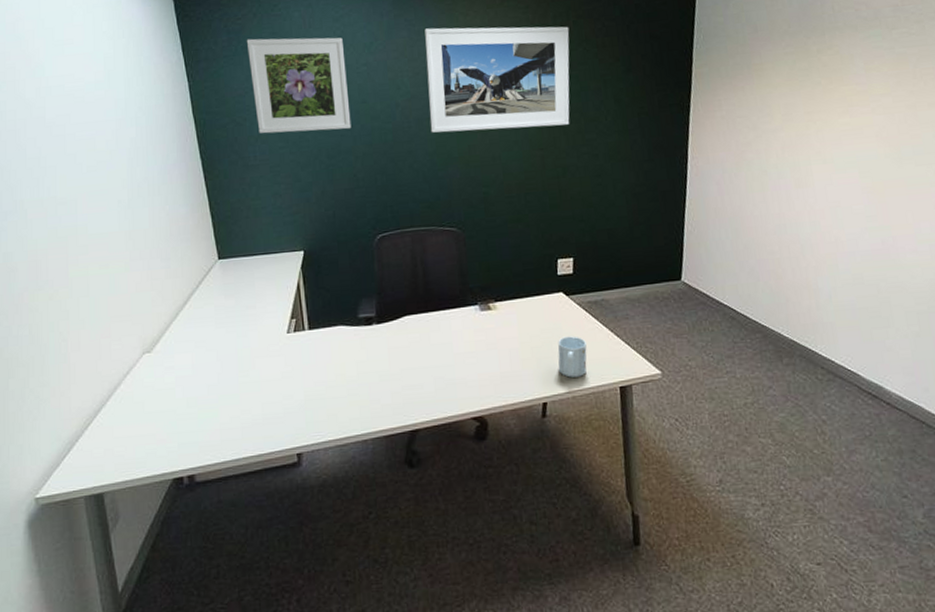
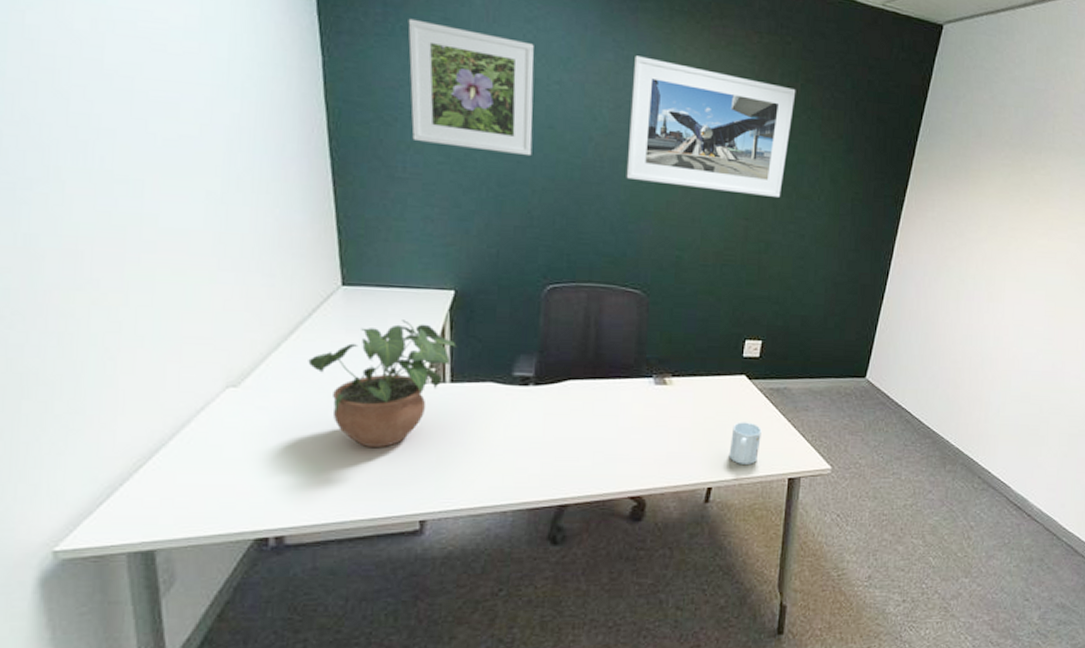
potted plant: none [199,281,310,393] -> present [308,320,457,448]

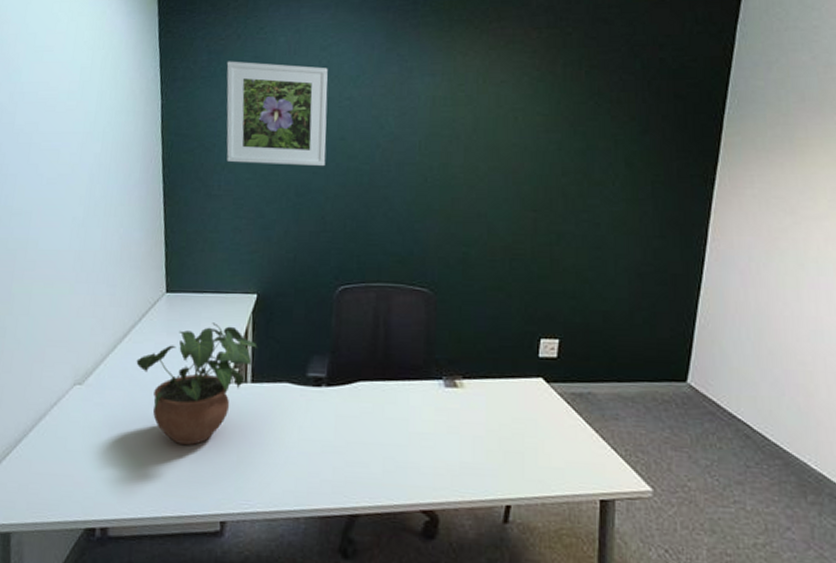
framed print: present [626,55,796,197] -> none [411,65,580,186]
mug: present [728,422,762,464] -> none [528,430,565,481]

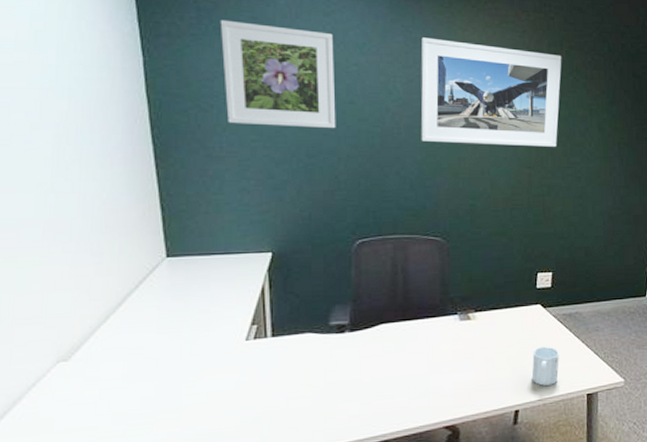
potted plant: present [136,322,257,446] -> none [136,283,276,406]
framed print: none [411,65,580,186] -> present [420,37,562,147]
mug: none [528,430,565,481] -> present [531,346,559,386]

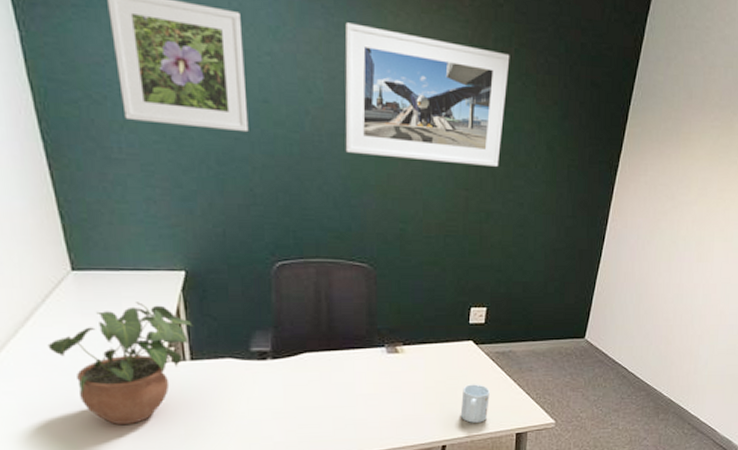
potted plant: none [136,283,276,406] -> present [47,302,193,426]

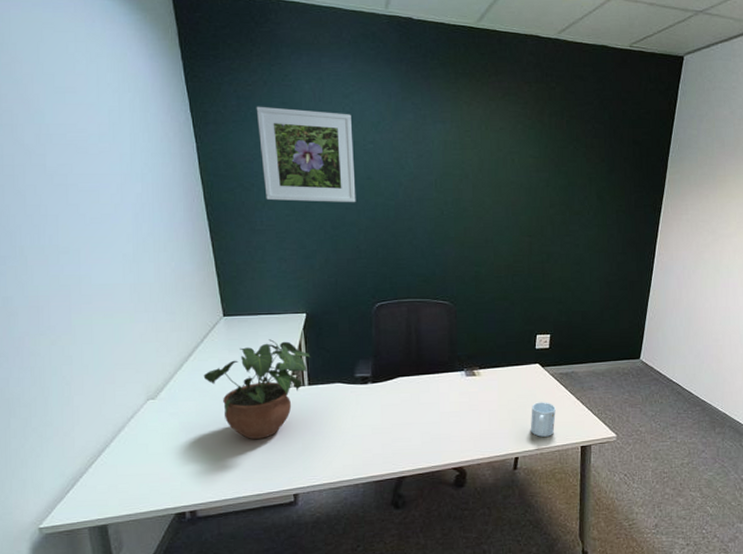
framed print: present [345,22,510,167] -> none [429,113,563,216]

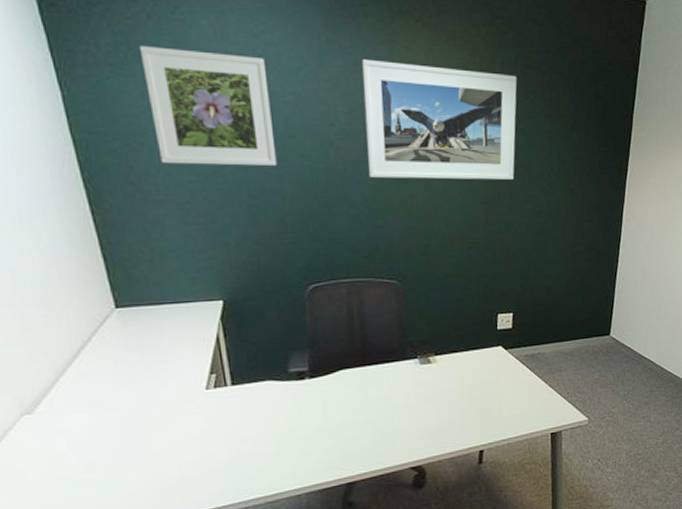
potted plant: present [203,339,311,440] -> none [94,333,232,454]
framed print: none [429,113,563,216] -> present [362,59,517,180]
mug: present [530,402,556,437] -> none [495,387,523,426]

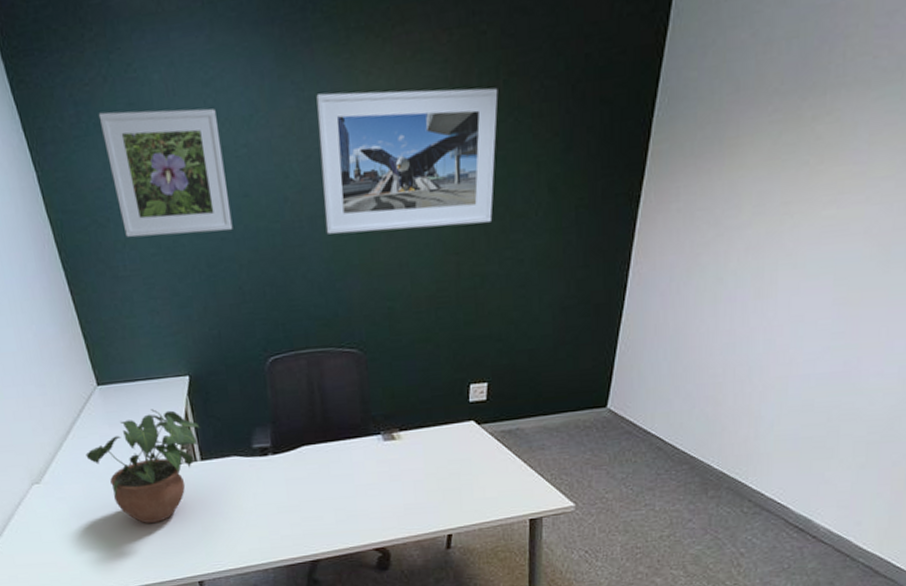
potted plant: none [94,333,232,454] -> present [85,409,200,524]

